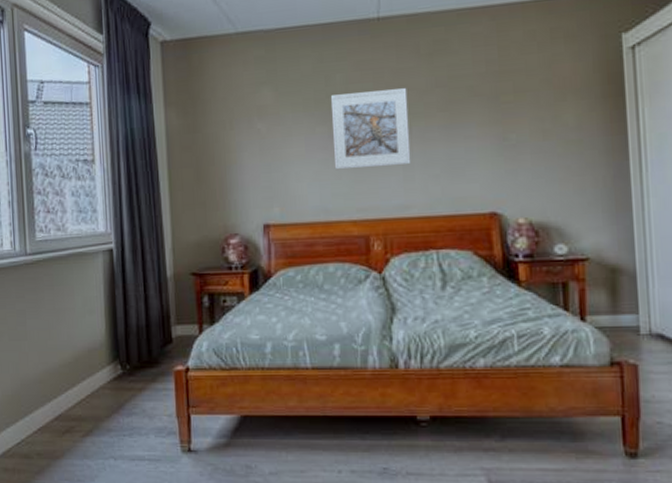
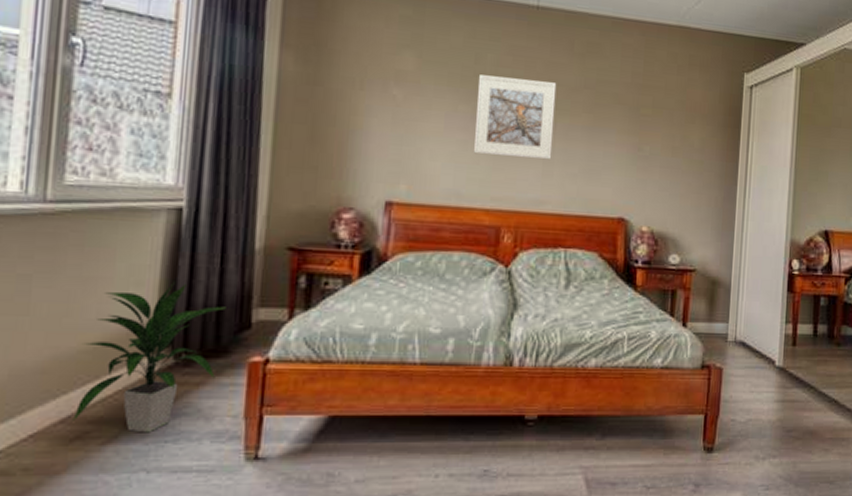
indoor plant: none [62,309,153,428] -> present [73,283,226,433]

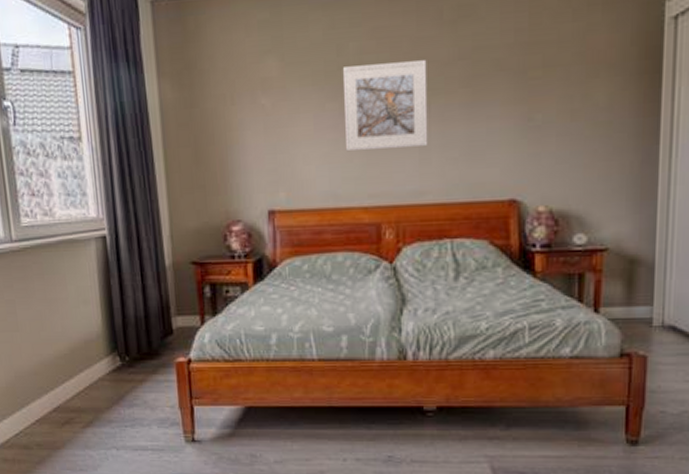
indoor plant: present [73,283,226,433] -> none [57,299,153,420]

